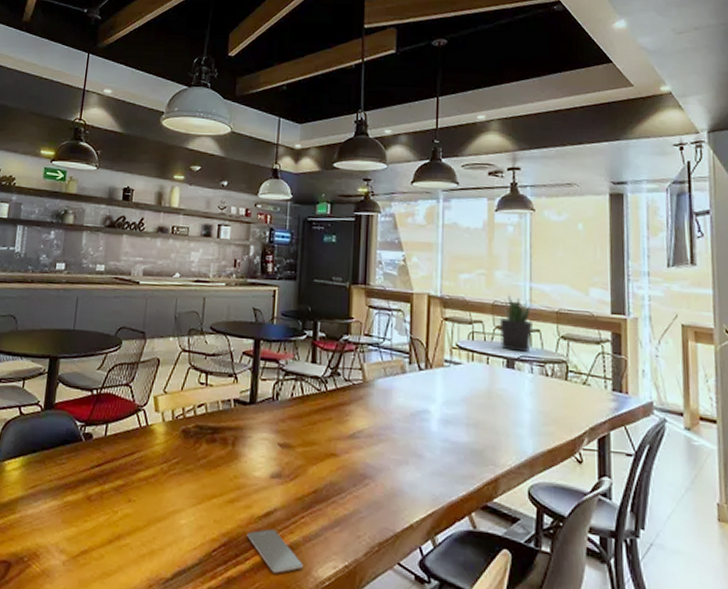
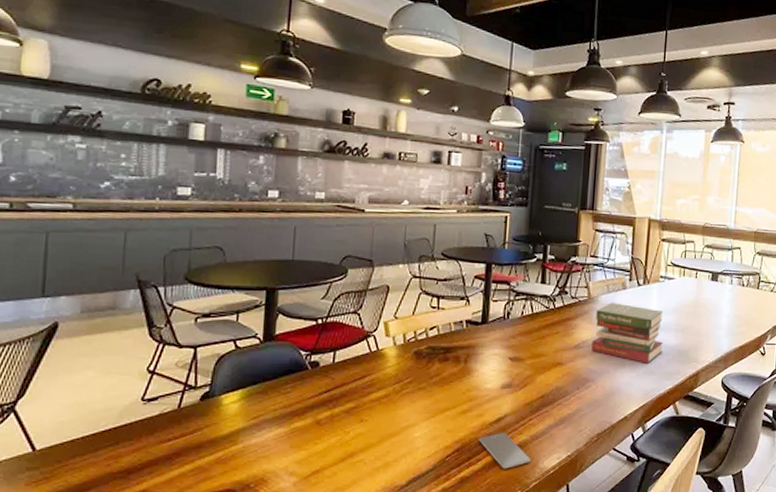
books: none [368,388,452,462] -> present [591,302,664,363]
planter: present [499,294,532,352] -> none [707,217,735,266]

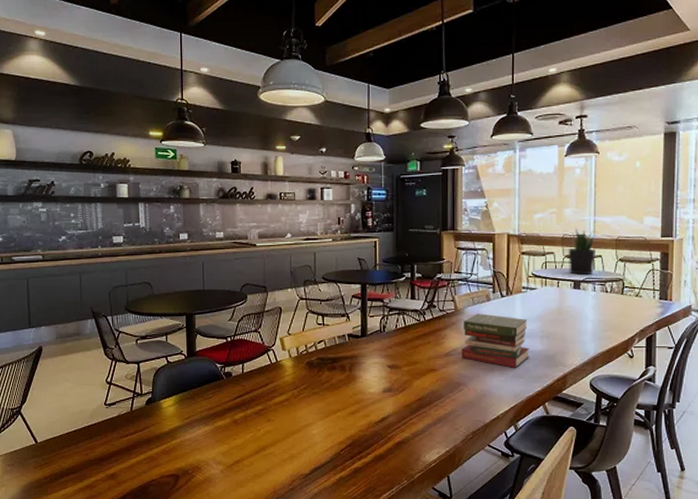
smartphone: present [479,432,531,469] -> none [367,430,413,462]
planter: none [707,217,735,266] -> present [568,227,595,274]

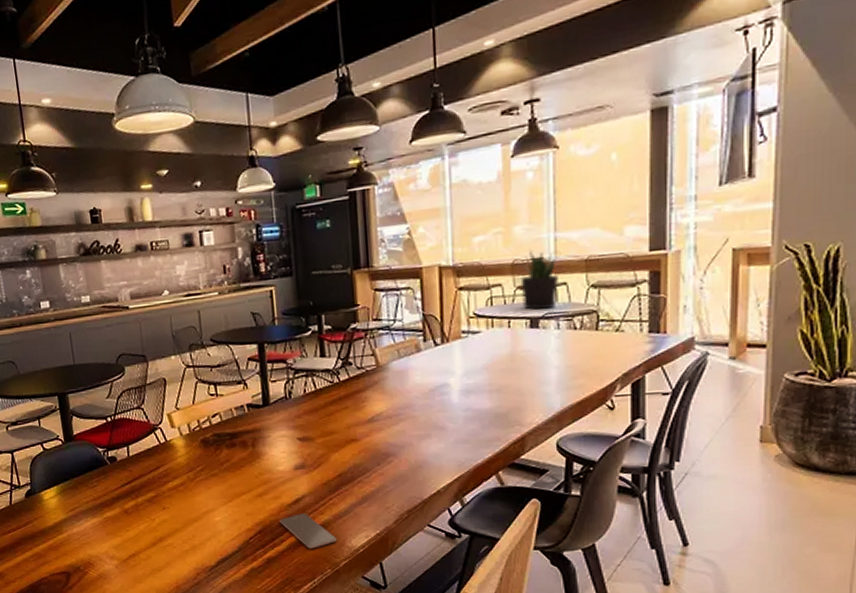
smartphone: none [367,430,413,462] -> present [279,512,337,549]
books: present [461,313,529,368] -> none [387,368,475,432]

